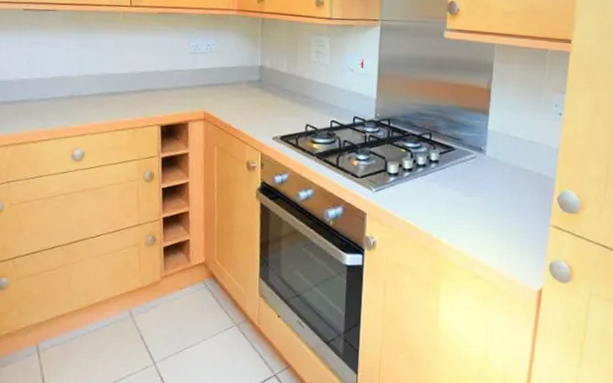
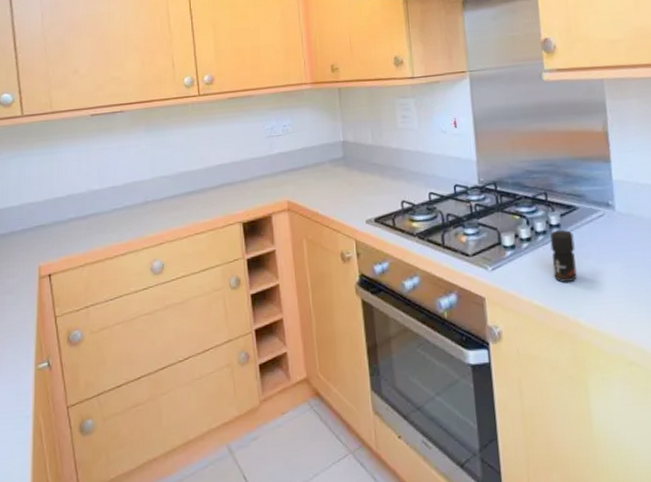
jar: none [426,165,448,208] -> present [550,229,577,282]

